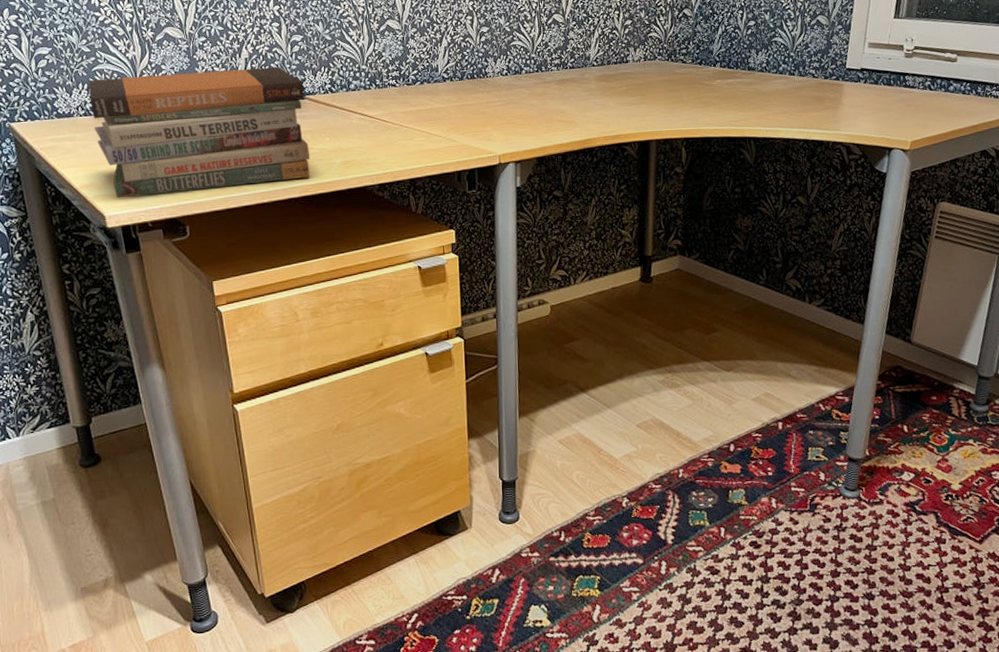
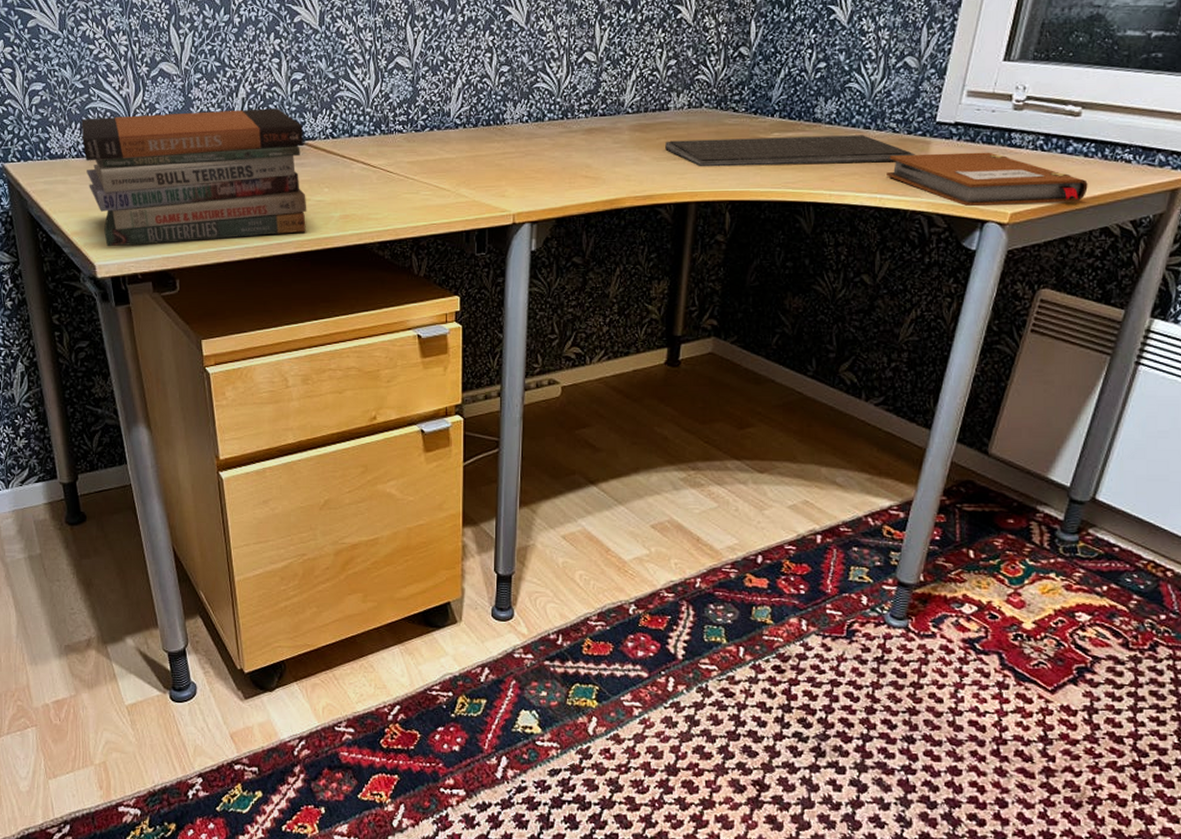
computer keyboard: none [627,80,833,110] -> present [665,135,916,167]
notebook: none [810,92,968,136] -> present [887,152,1088,206]

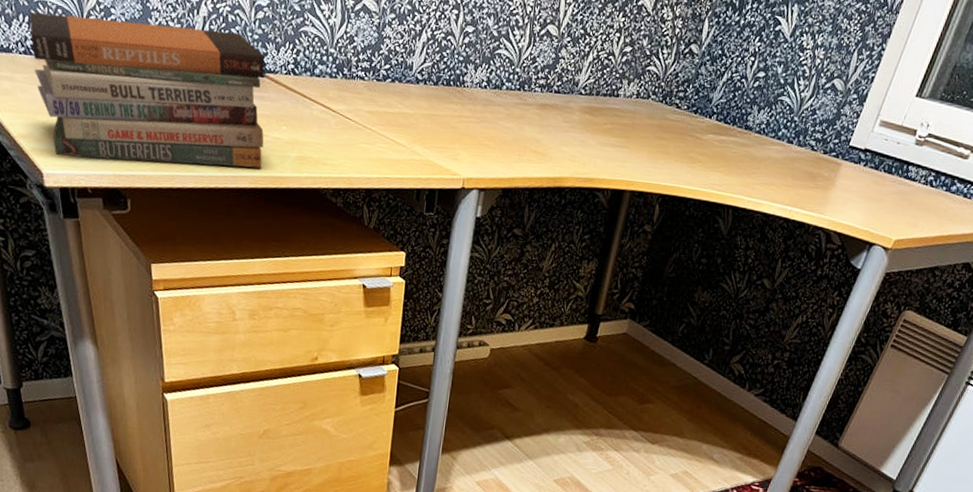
computer keyboard: present [665,135,916,167] -> none [610,127,827,177]
notebook: present [887,152,1088,206] -> none [799,172,962,237]

